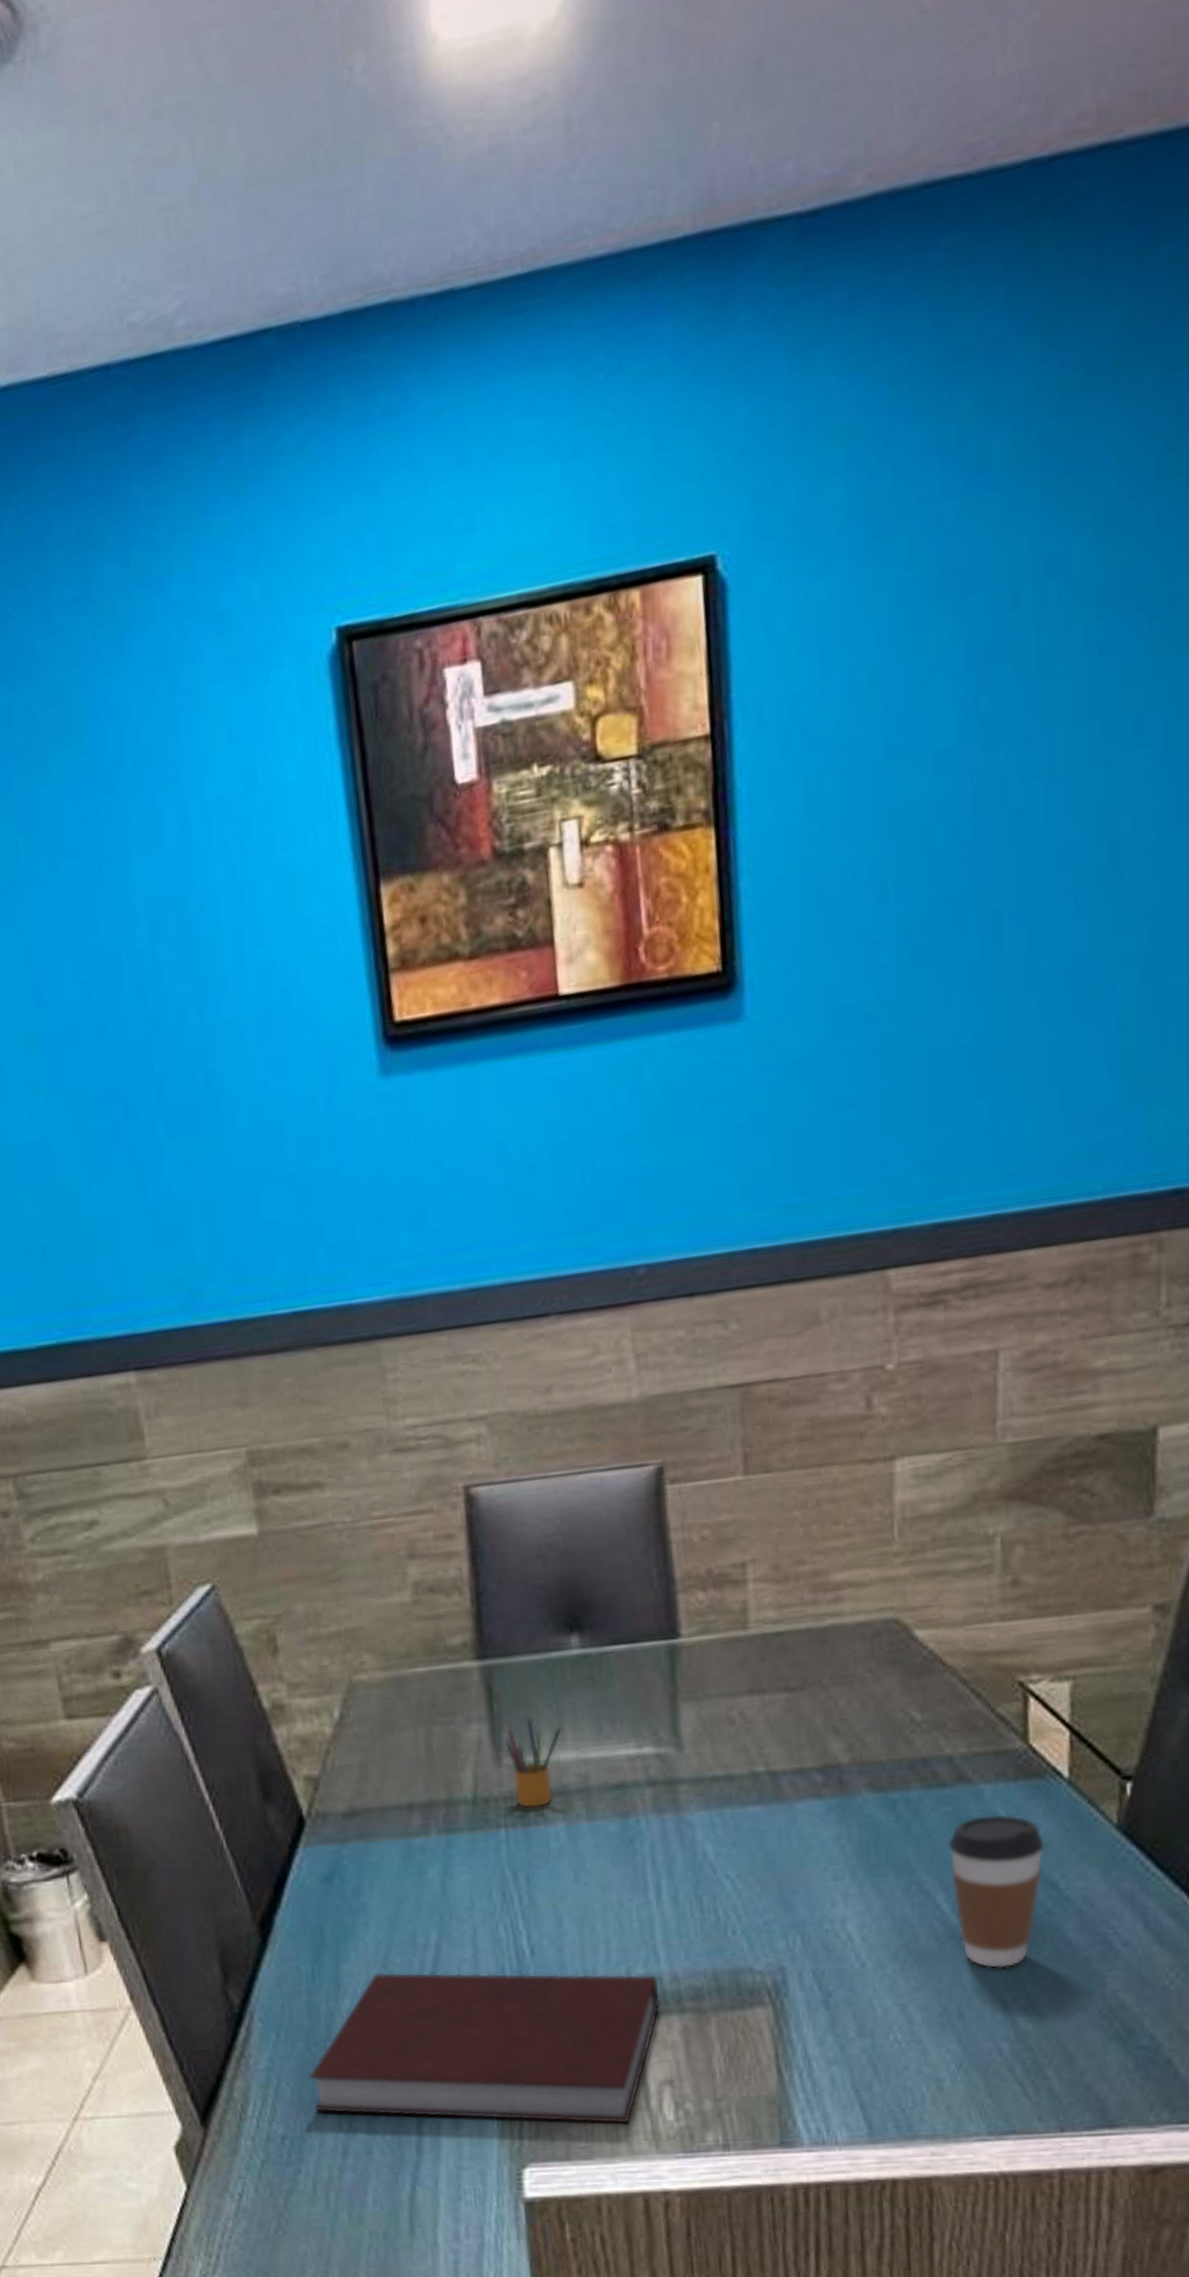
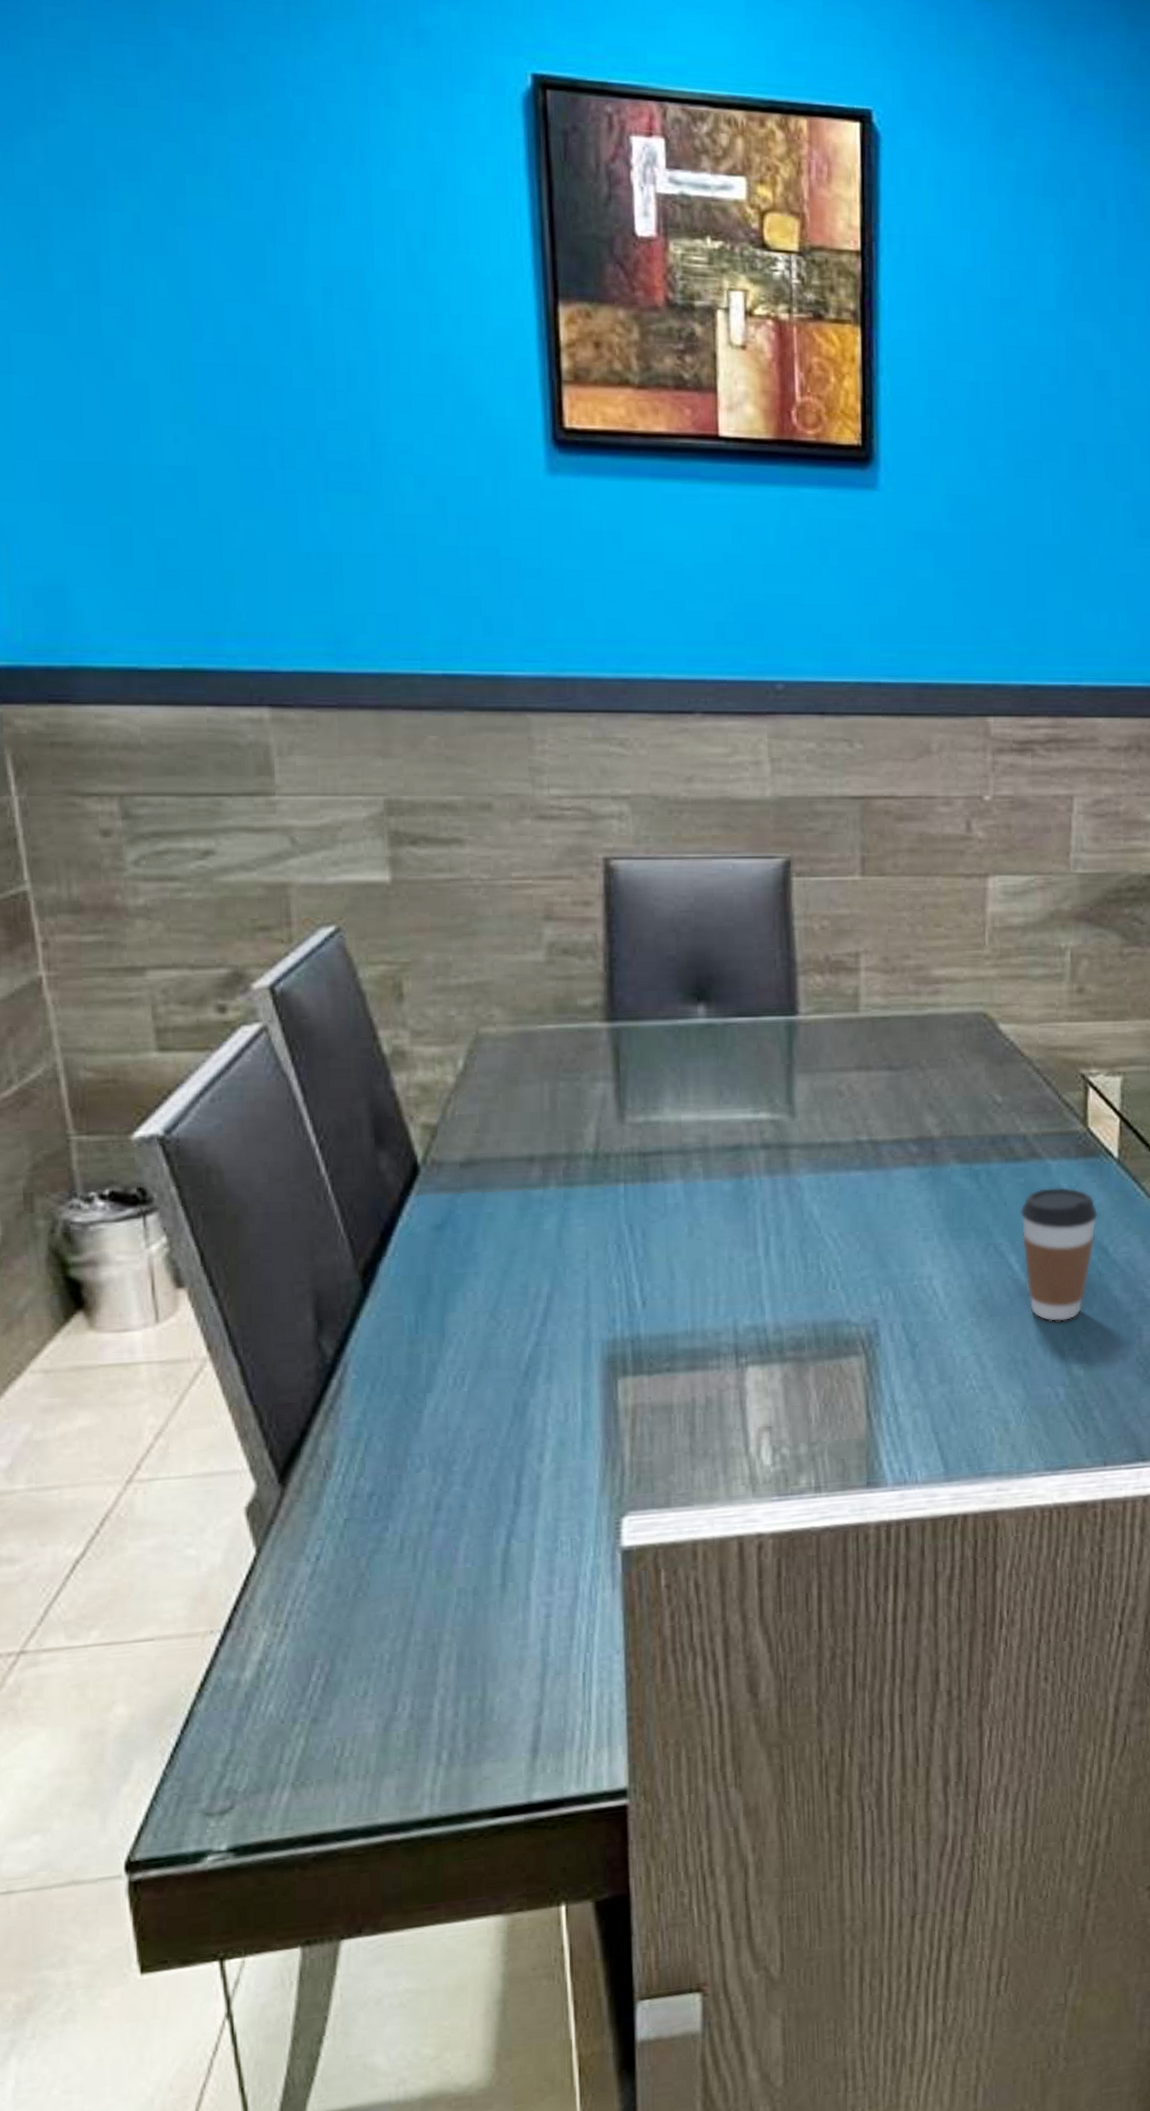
notebook: present [309,1972,661,2125] -> none [404,1322,763,1471]
pencil box: present [501,1713,563,1809] -> none [626,1074,685,1166]

